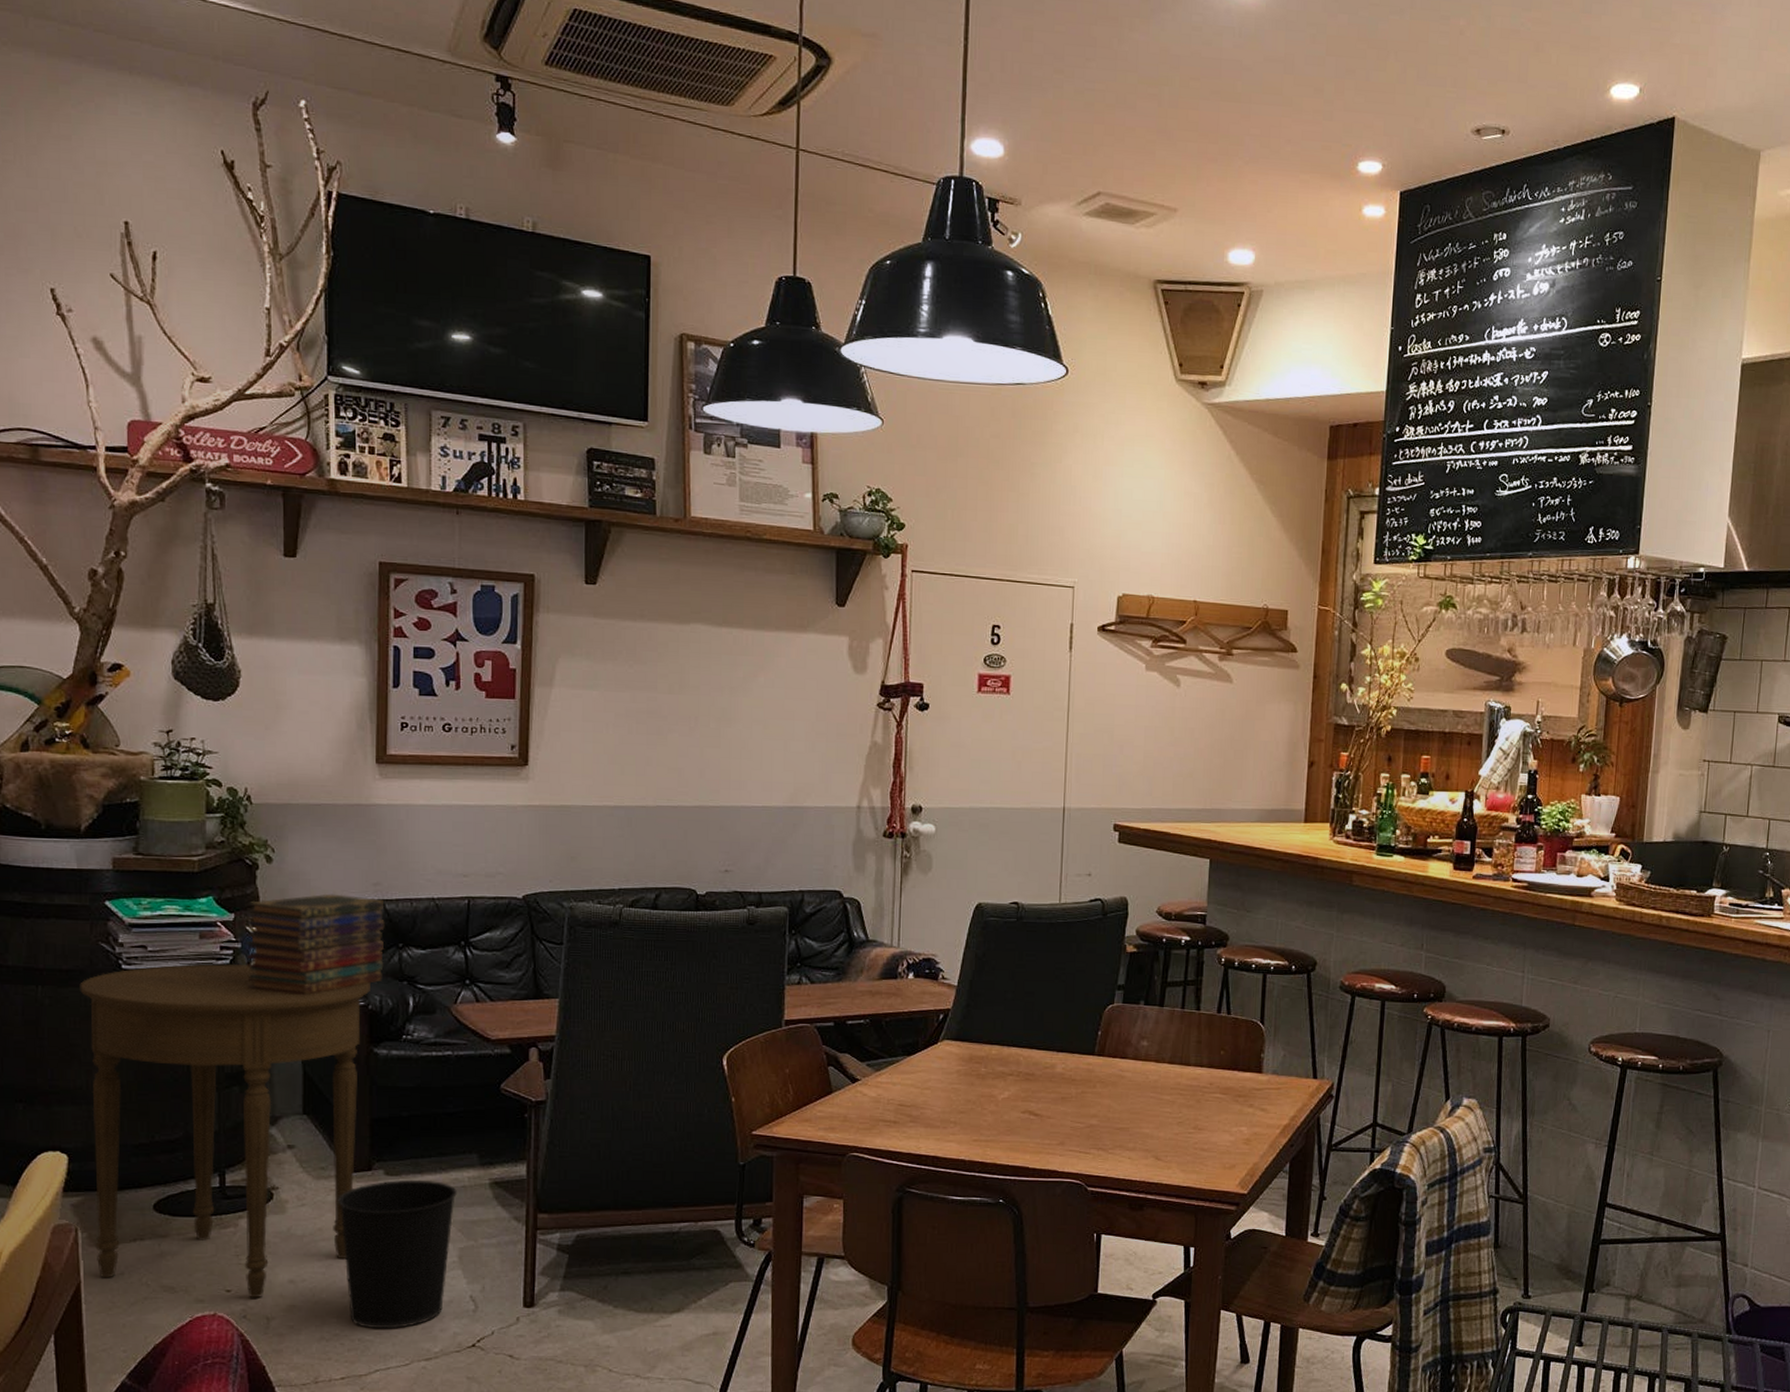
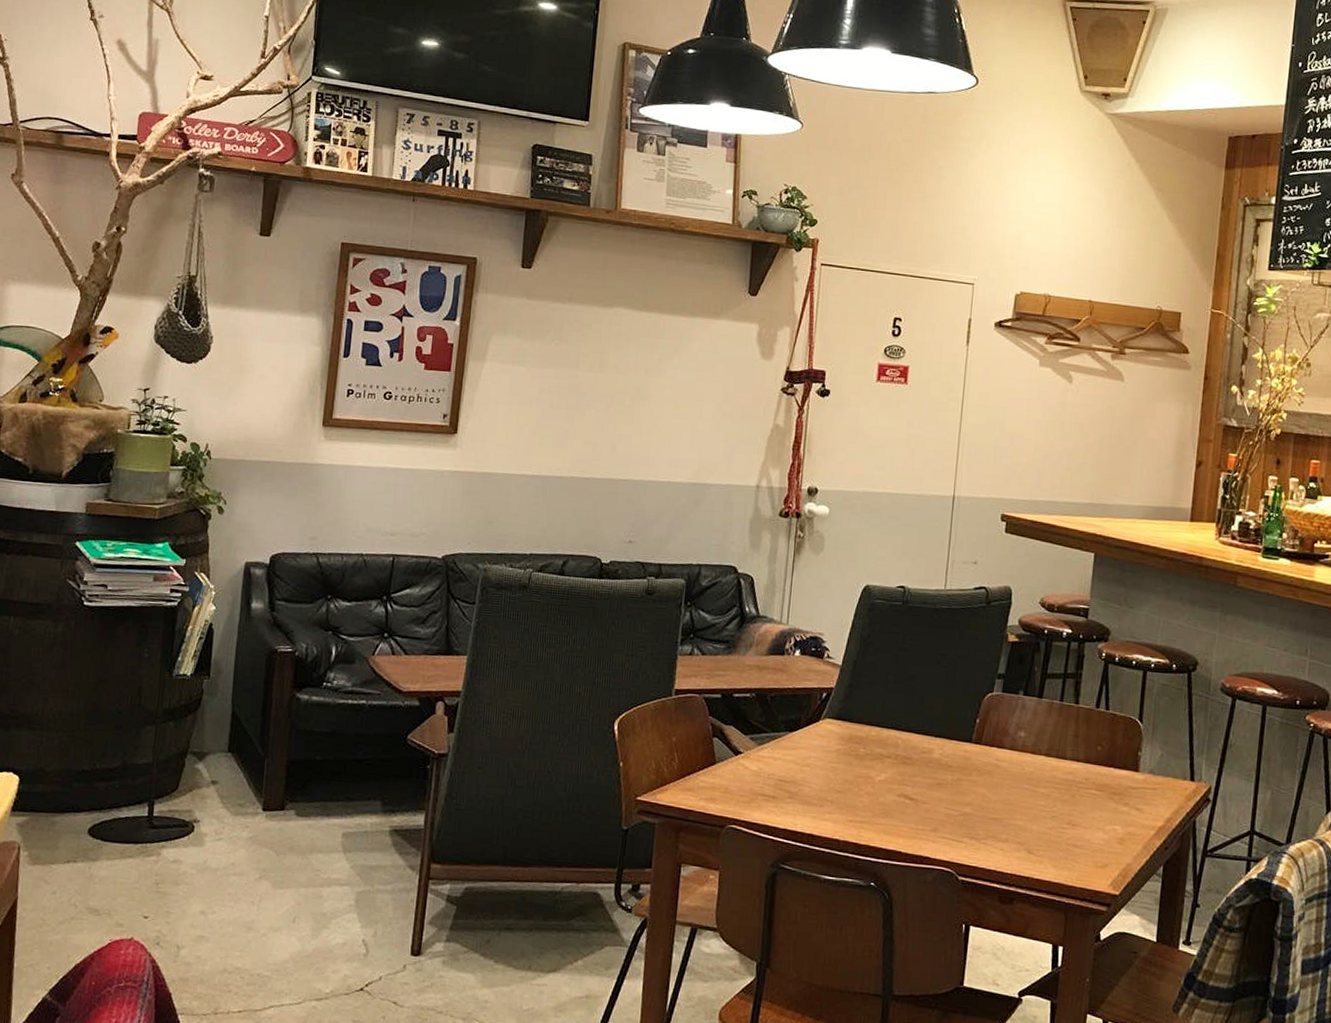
side table: present [80,963,370,1298] -> none [34,604,299,927]
book stack: present [245,893,385,996] -> none [191,545,318,640]
wastebasket: present [338,1179,457,1329] -> none [251,821,359,967]

